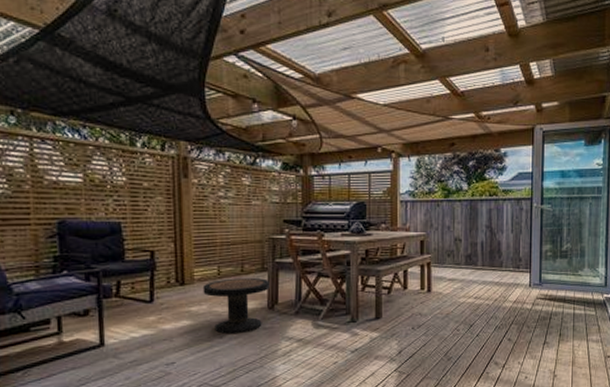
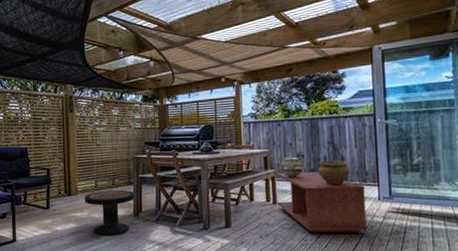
coffee table: none [431,256,518,322] -> present [275,171,368,233]
decorative sphere: none [437,240,461,264] -> present [281,156,304,178]
ceramic pot: none [475,245,505,272] -> present [318,160,350,185]

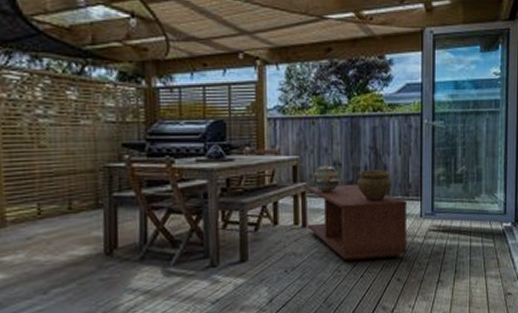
side table: present [84,190,135,237] -> none [18,216,107,290]

